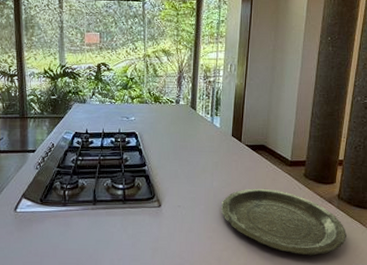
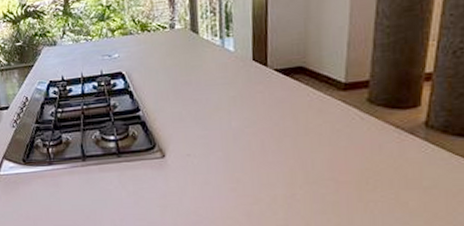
plate: present [222,188,347,256] -> none [246,123,443,205]

